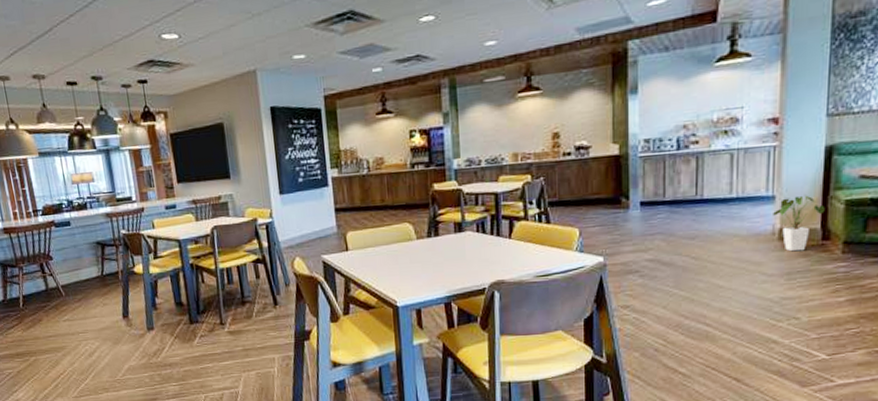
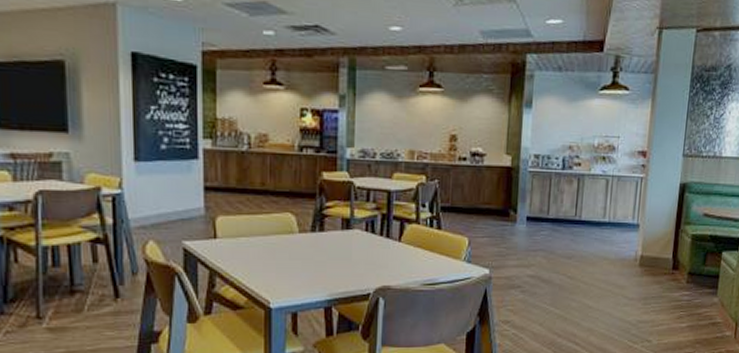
house plant: present [773,195,825,252] -> none [637,226,677,278]

